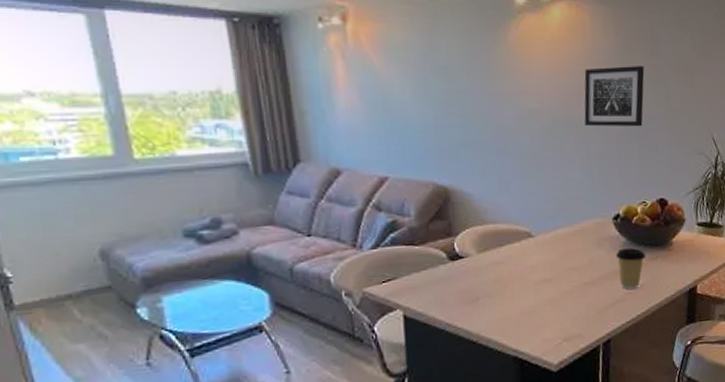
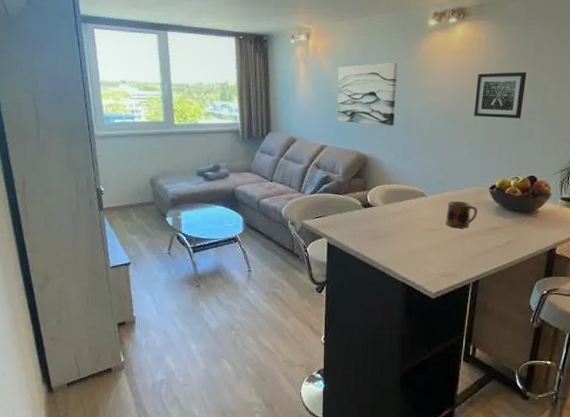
wall art: none [395,56,482,145] -> present [337,63,398,126]
mug: none [562,238,601,276] -> present [446,200,477,229]
coffee cup: present [615,247,645,290] -> none [489,211,514,245]

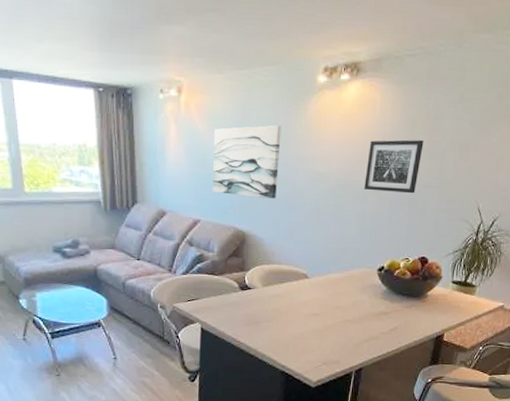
mug: present [446,200,477,229] -> none [329,283,363,314]

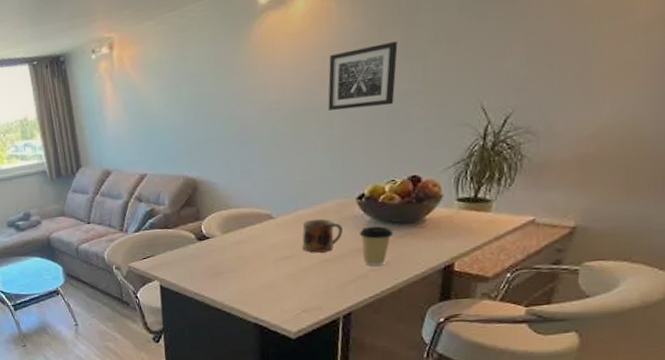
wall art: present [213,125,282,199] -> none [151,60,226,144]
mug: none [329,283,363,314] -> present [302,218,343,253]
coffee cup: none [375,295,402,331] -> present [359,226,393,267]

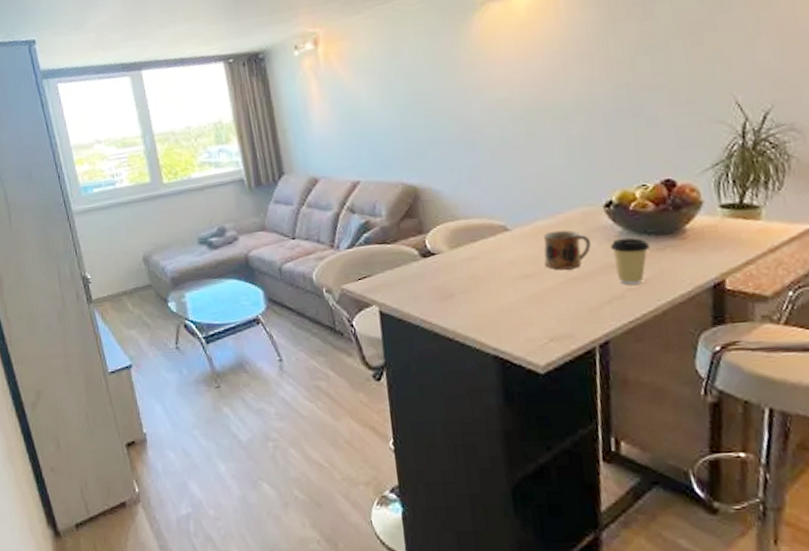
wall art: present [328,41,398,111] -> none [559,33,637,109]

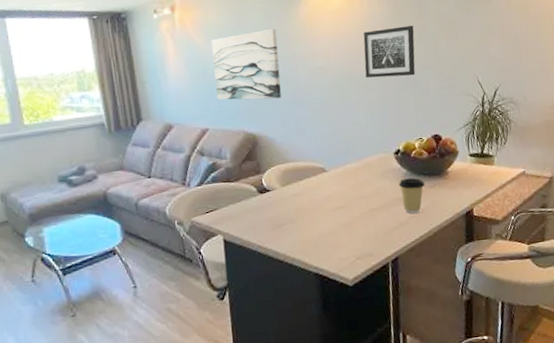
wall art: none [362,55,449,147] -> present [212,29,281,100]
mug: present [543,229,591,270] -> none [351,171,385,203]
wall art: none [559,33,637,109] -> present [363,26,416,78]

